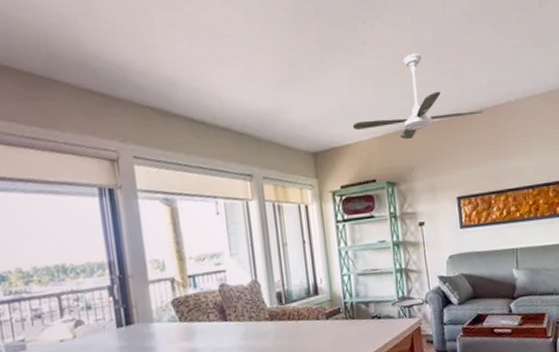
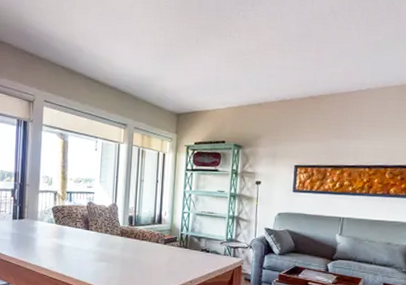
ceiling fan: present [352,53,483,140] -> none [213,42,333,113]

